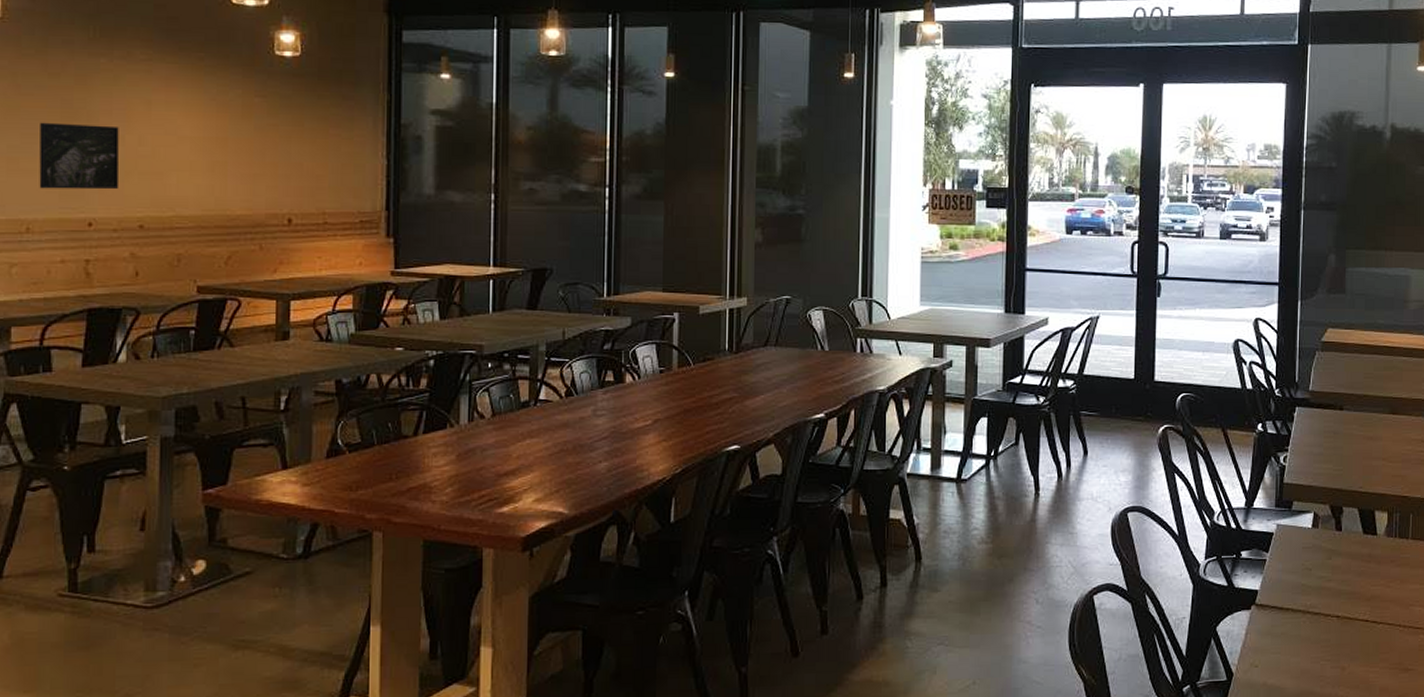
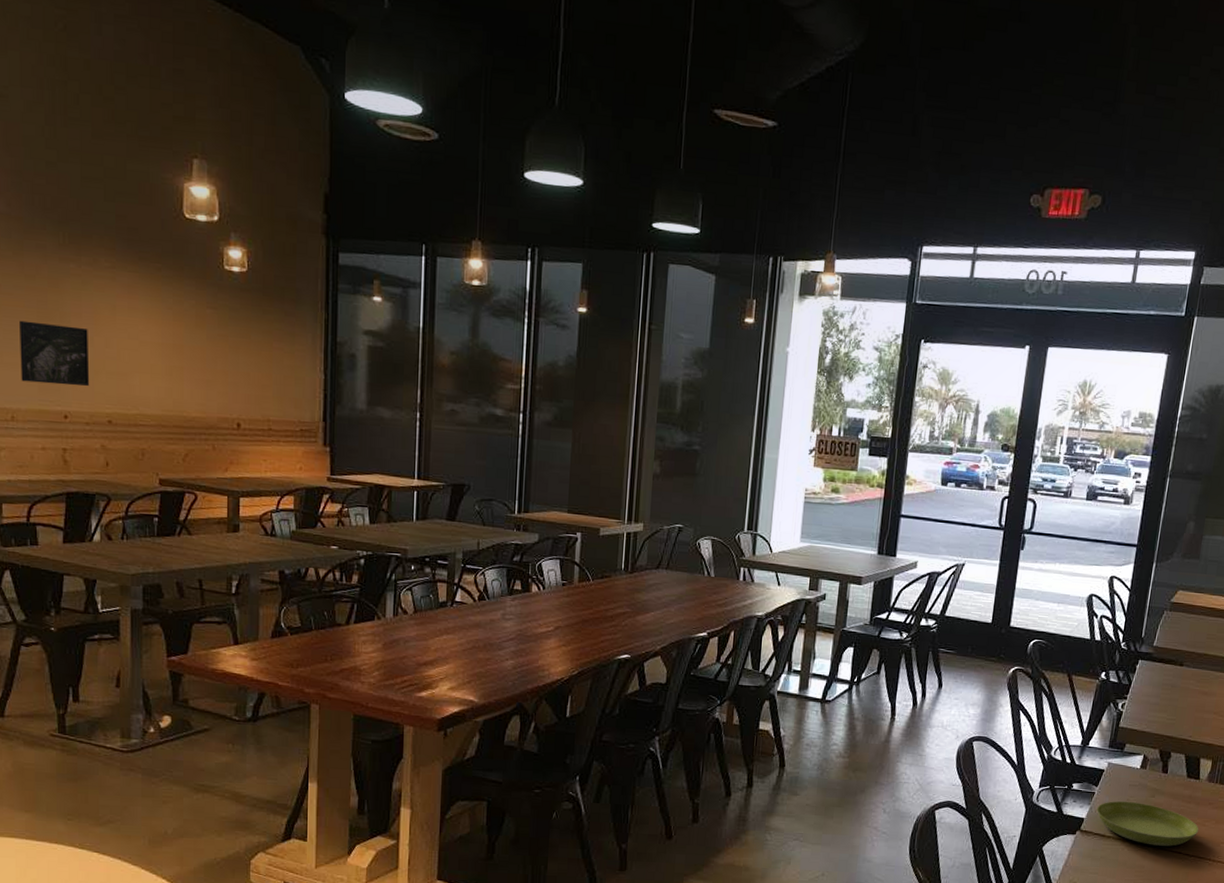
saucer: none [1270,566,1384,615] -> present [1096,801,1199,847]

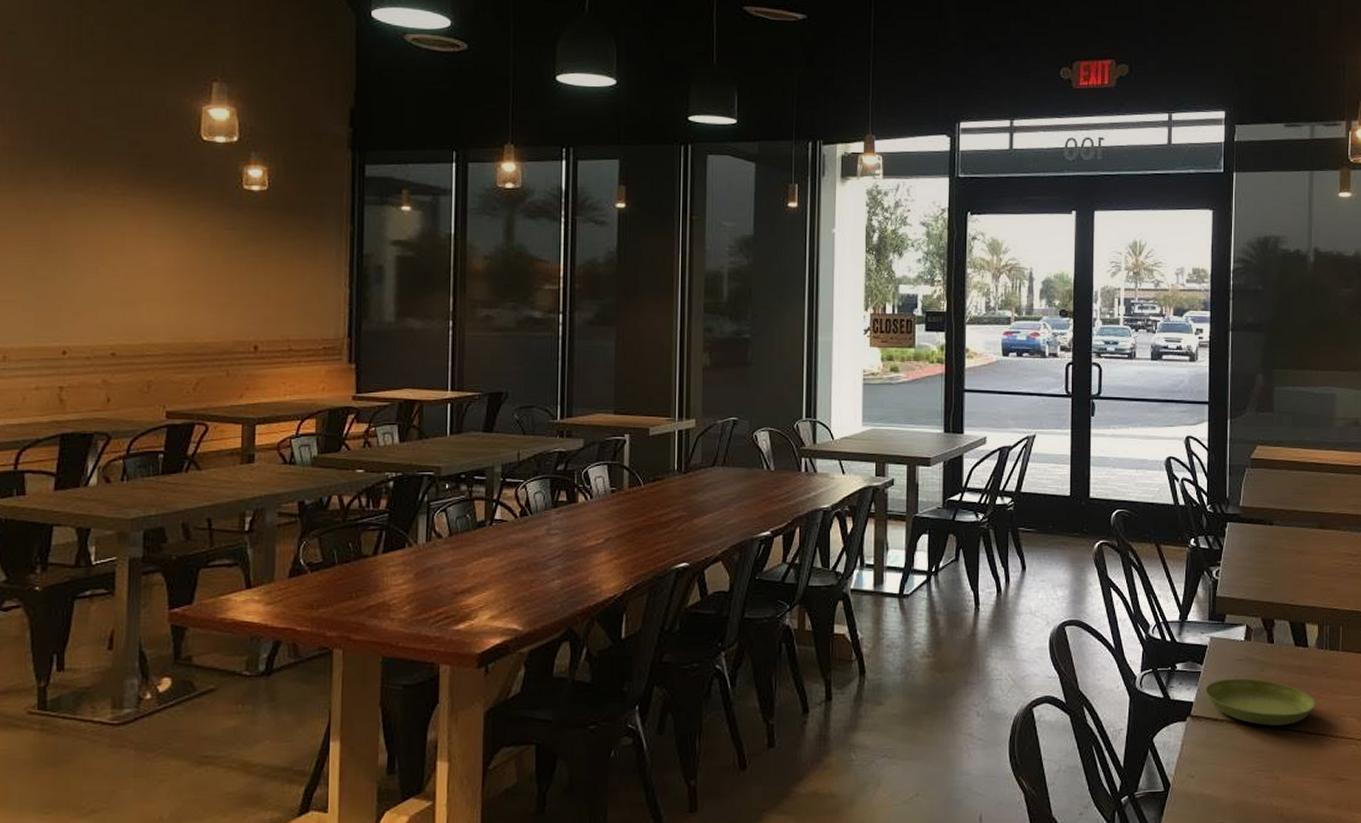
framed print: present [19,320,90,387] -> none [16,255,93,319]

